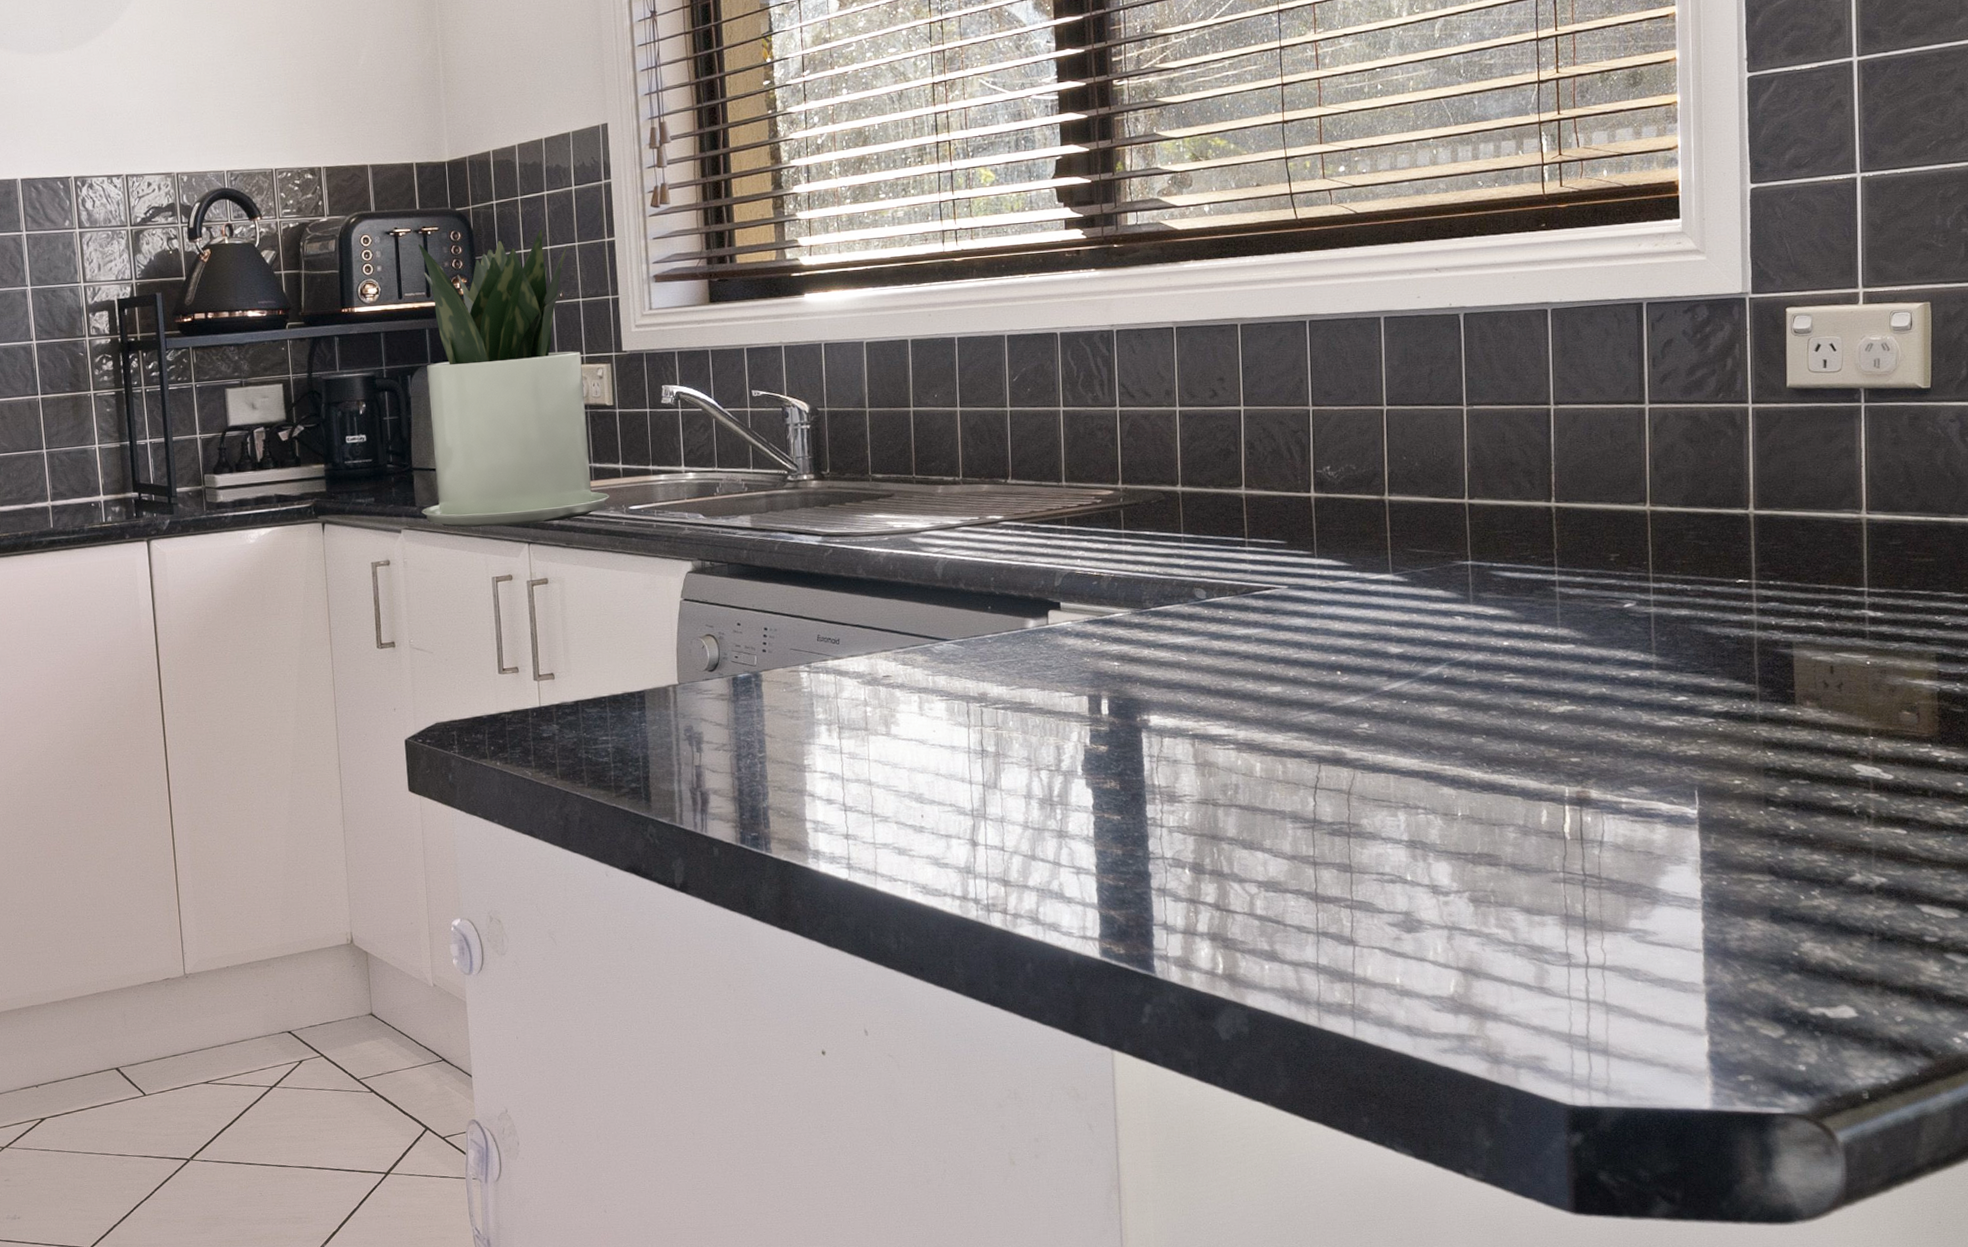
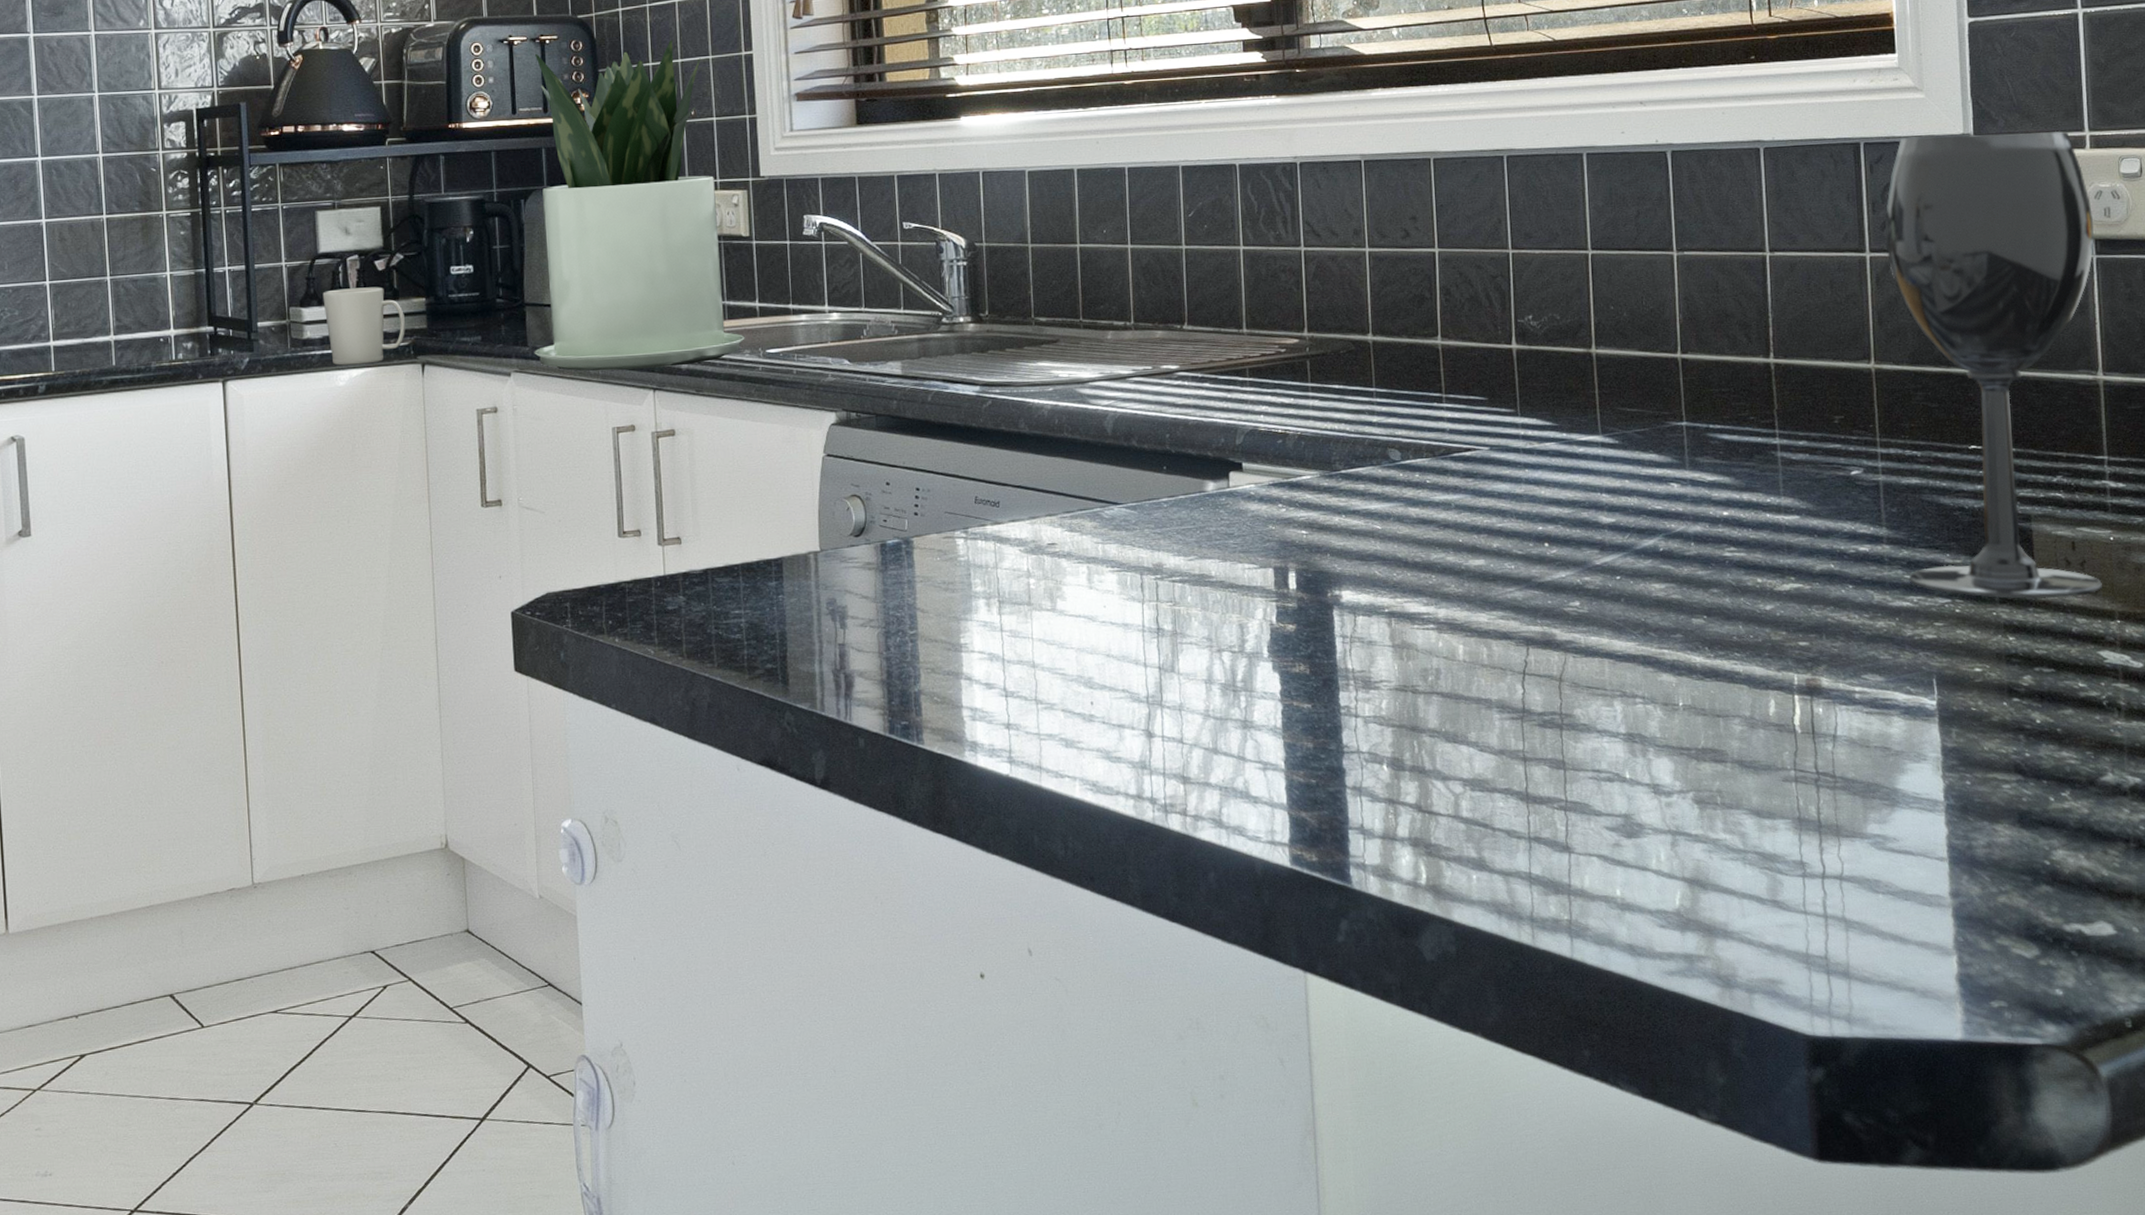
mug: none [233,455,307,526] -> present [322,286,406,366]
wine glass: none [1663,288,1864,718] -> present [1884,130,2104,599]

